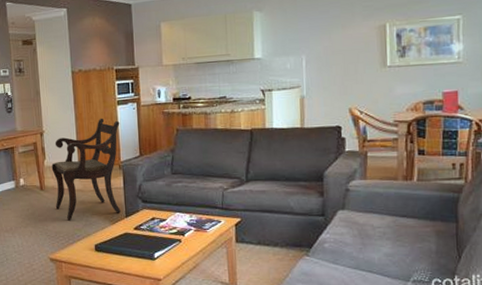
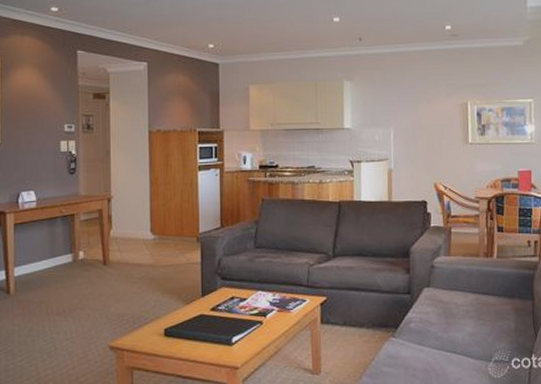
armchair: present [51,118,121,221] -> none [119,184,200,301]

